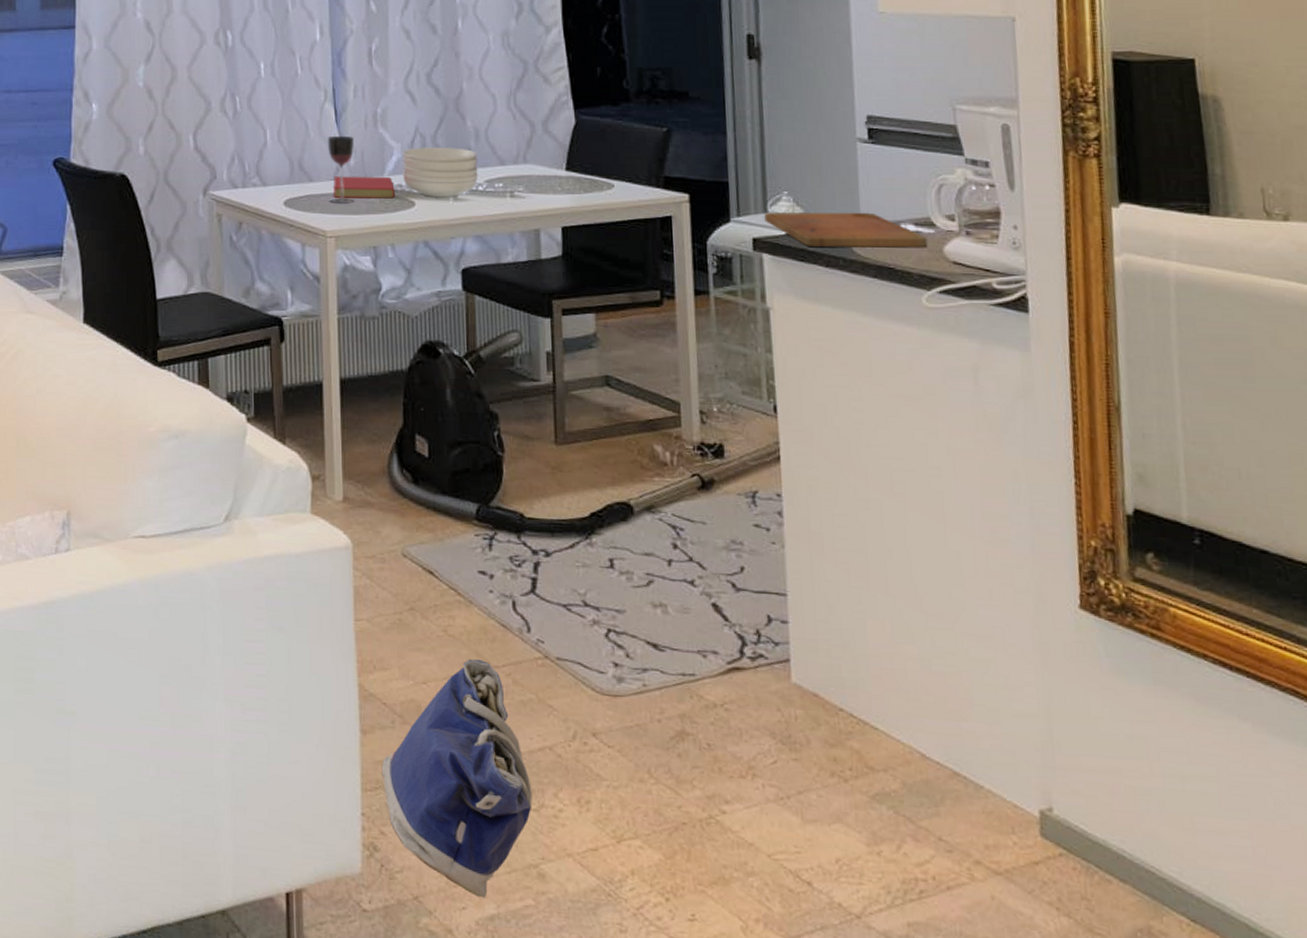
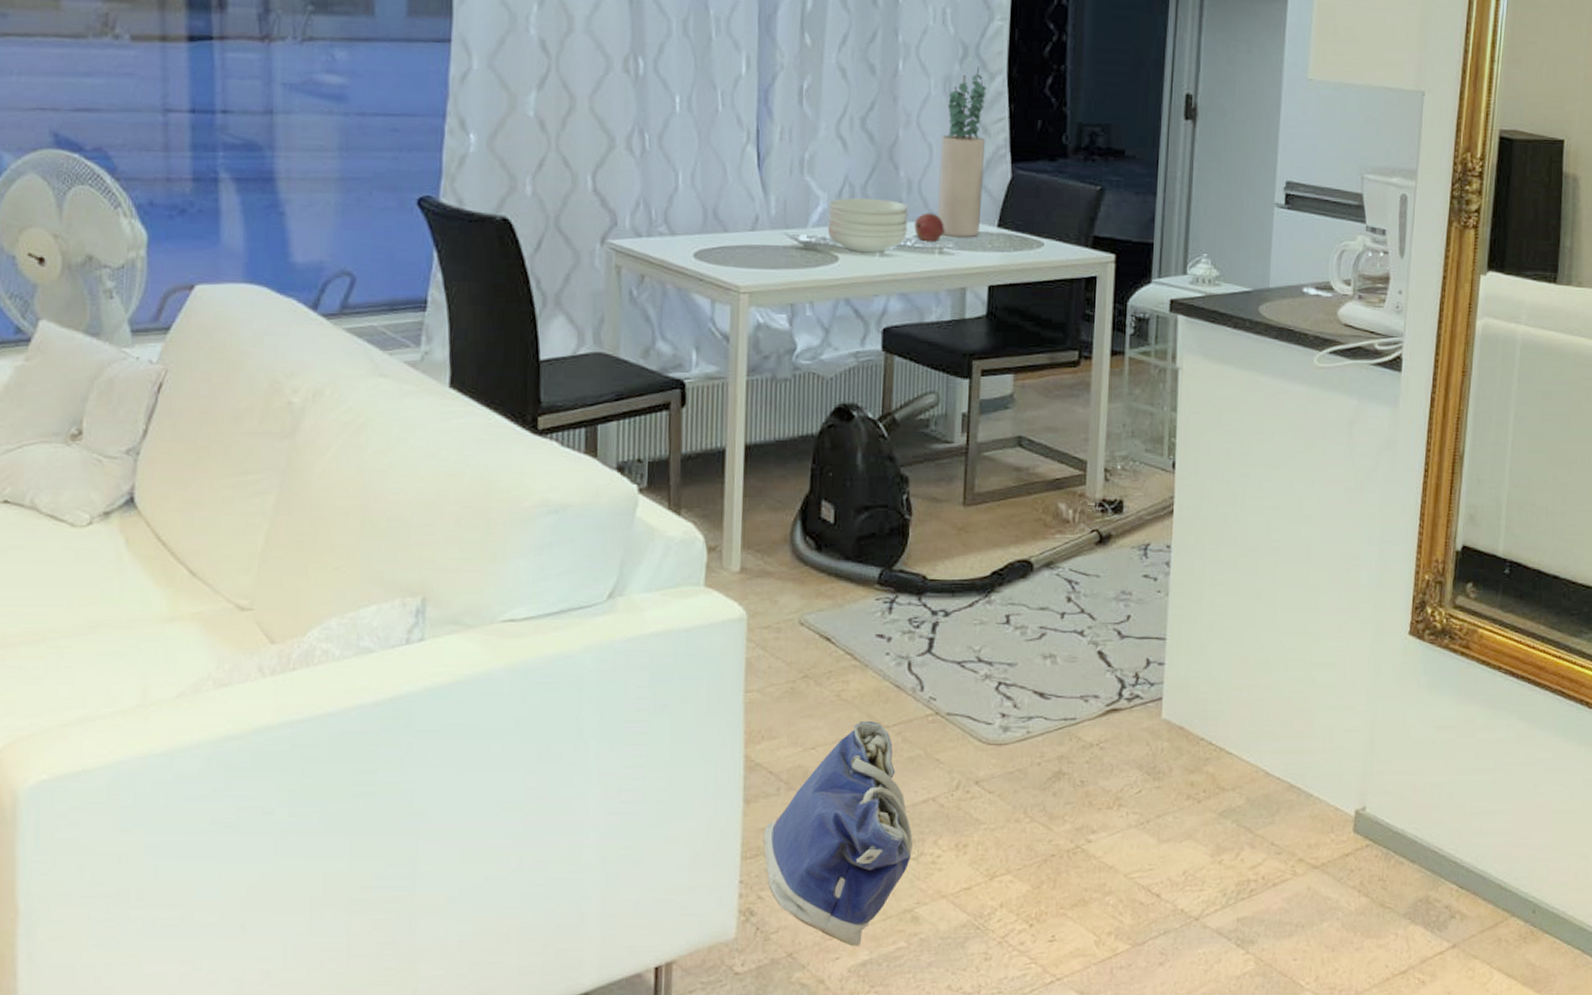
wineglass: present [327,136,355,203] -> none [746,182,778,257]
book: present [333,176,395,199] -> none [751,226,818,253]
fruit: none [484,159,515,187] -> present [914,212,946,243]
vase: none [503,20,549,182] -> present [938,66,987,238]
cutting board: present [764,212,928,248] -> none [1183,274,1325,311]

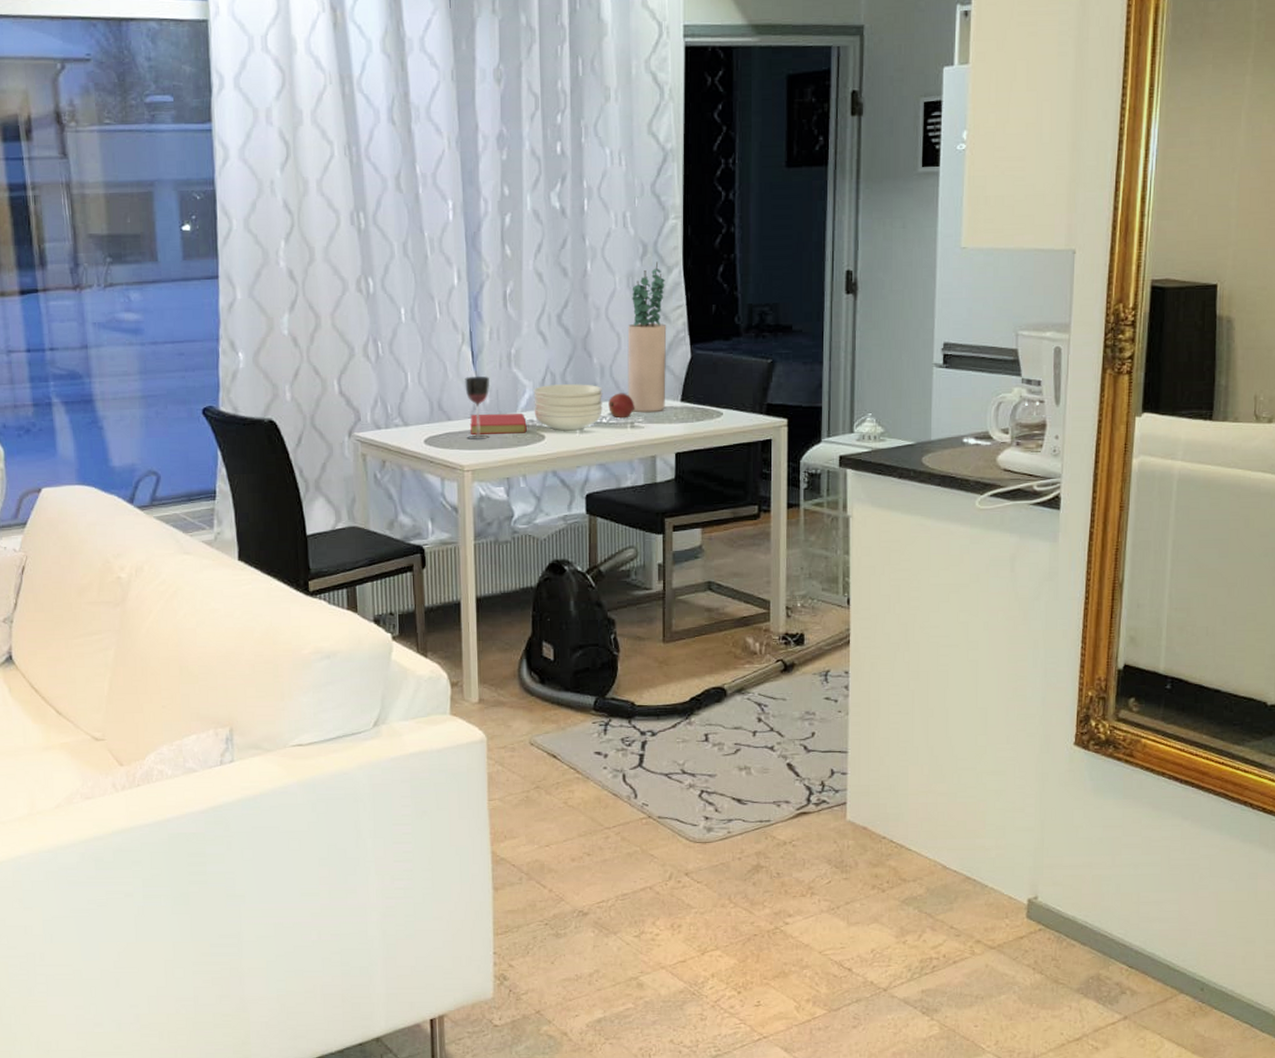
wineglass: none [746,182,778,257] -> present [465,377,490,440]
book: none [751,226,818,253] -> present [470,413,527,435]
tote bag: present [763,722,913,947] -> none [510,824,635,1007]

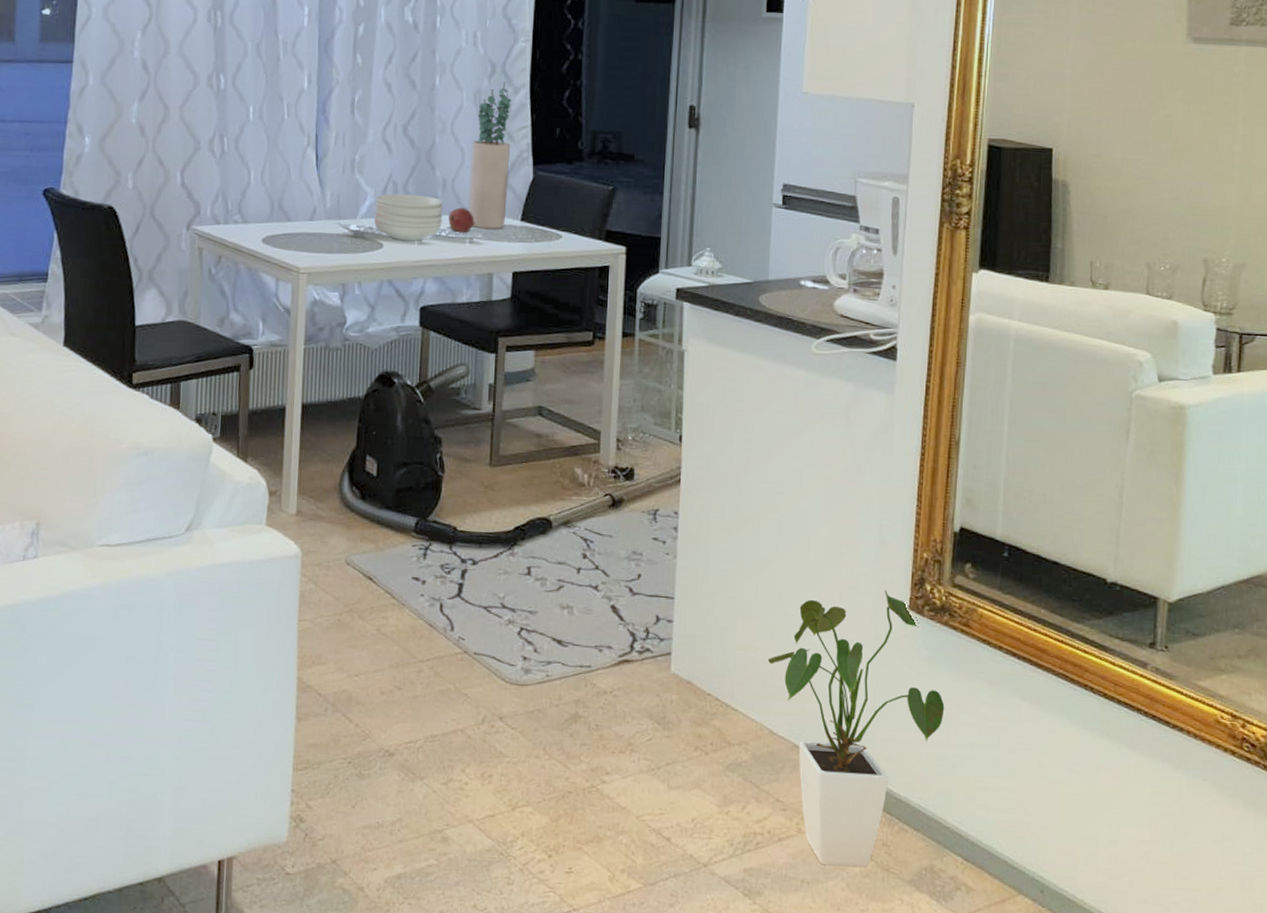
wineglass: present [465,377,490,440] -> none [305,179,332,243]
book: present [470,413,527,435] -> none [309,216,366,240]
house plant: none [939,729,1110,982] -> present [767,590,945,868]

